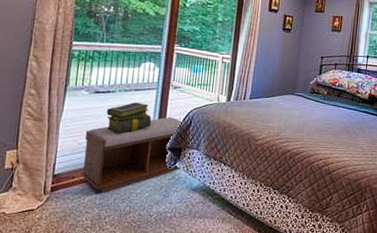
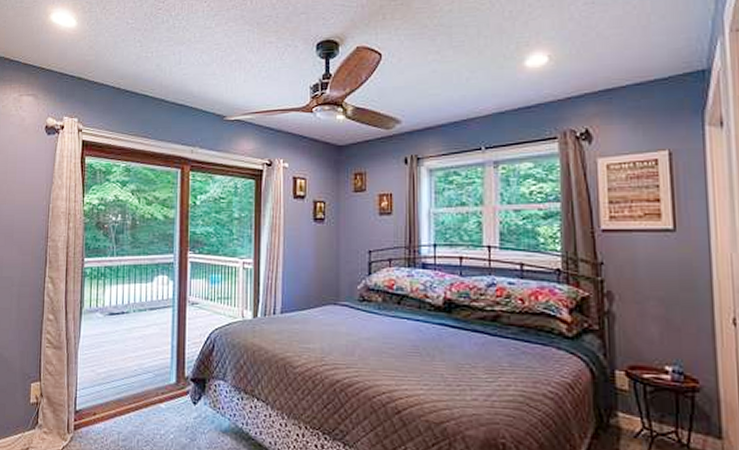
bench: present [80,117,183,193] -> none [101,340,207,433]
stack of books: present [106,102,152,134] -> none [123,324,170,363]

